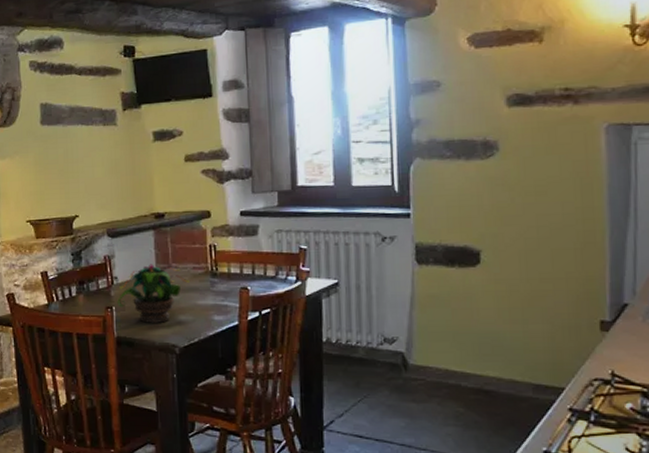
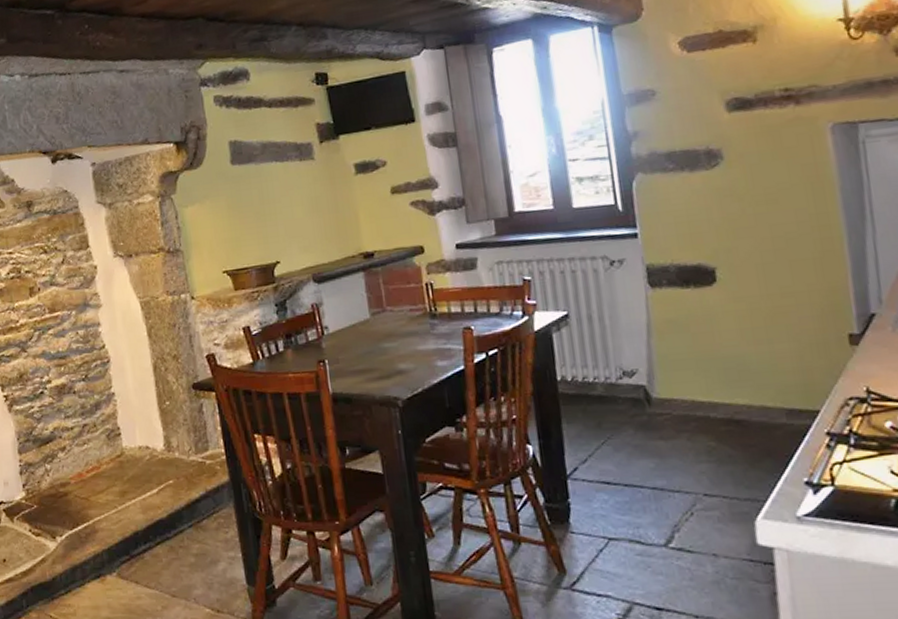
potted flower: present [117,264,189,323] -> none [329,309,407,376]

